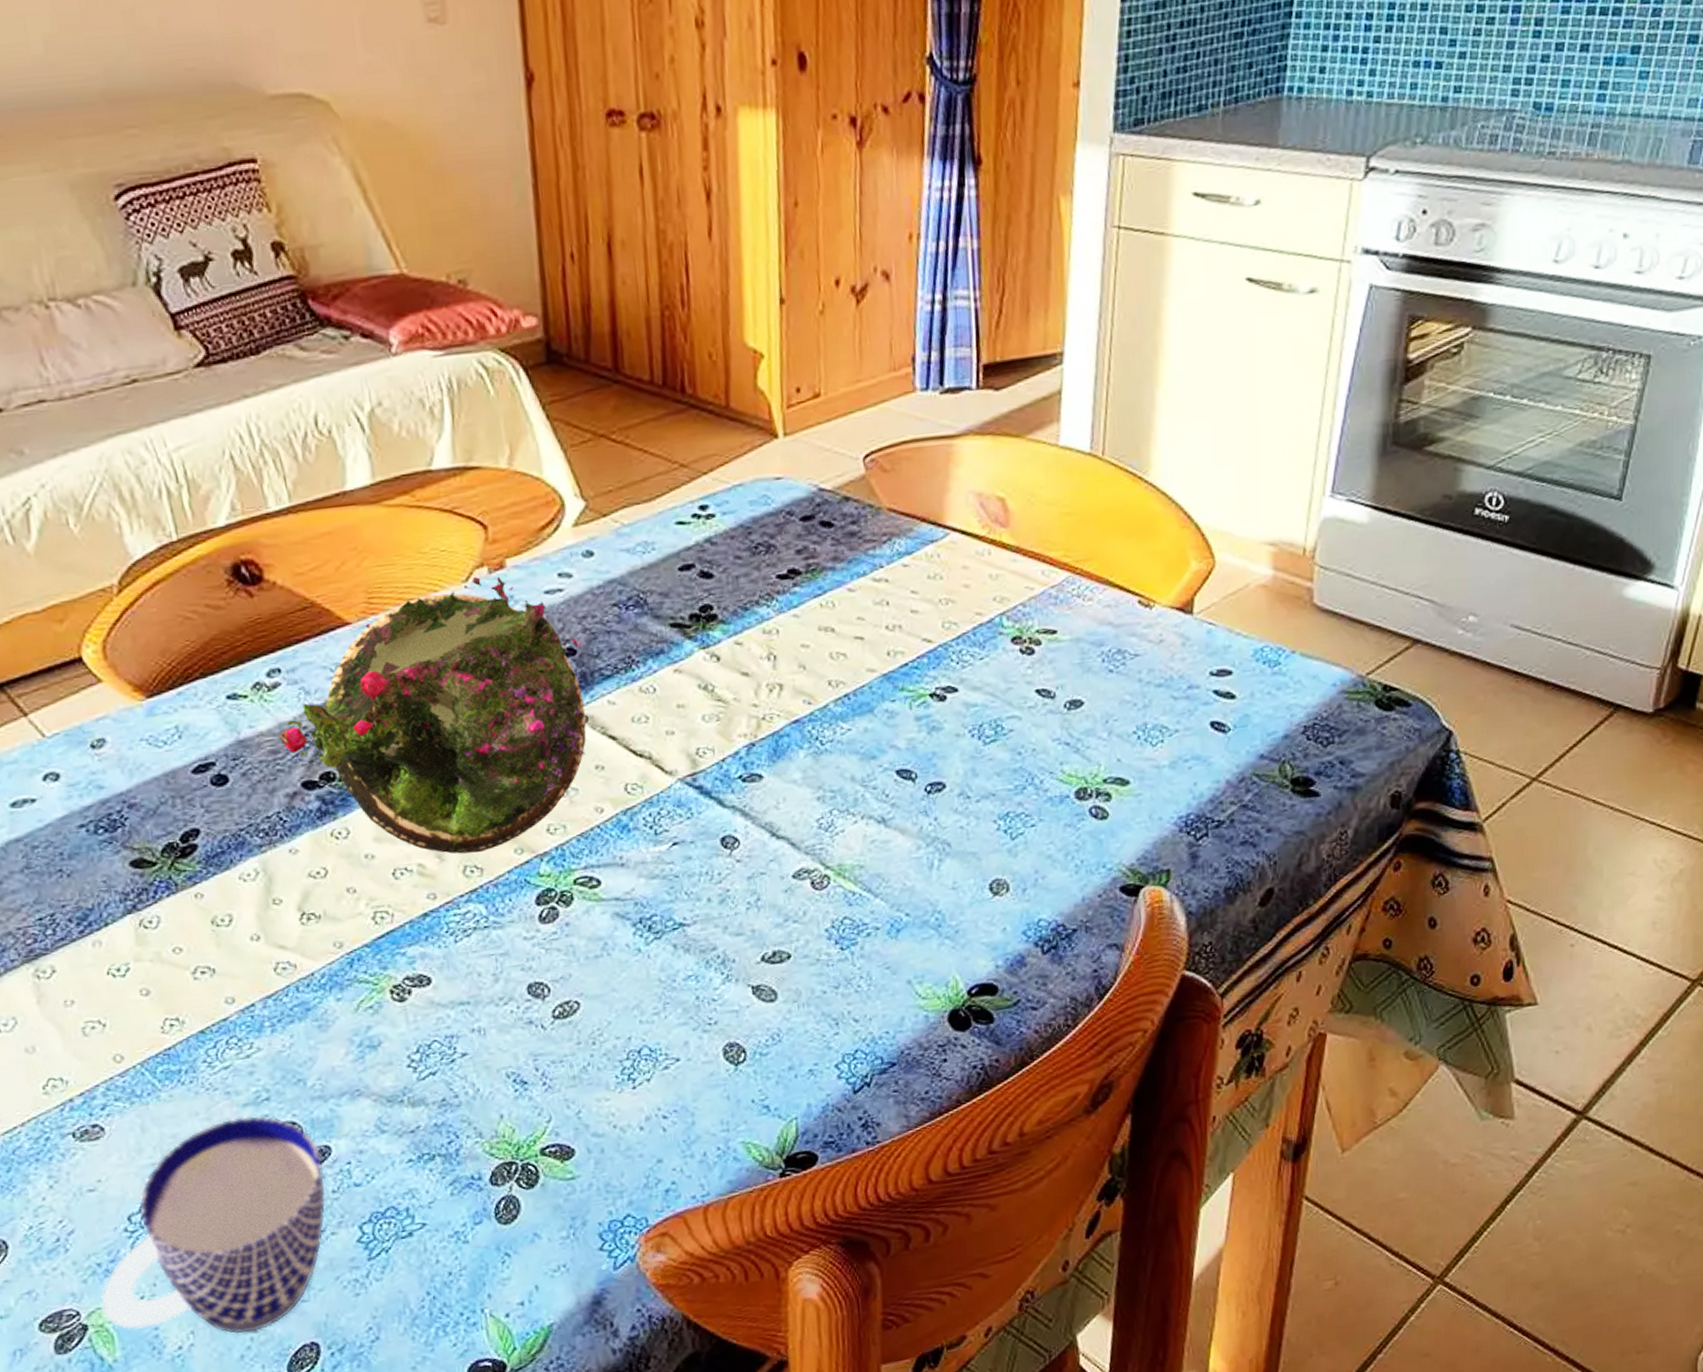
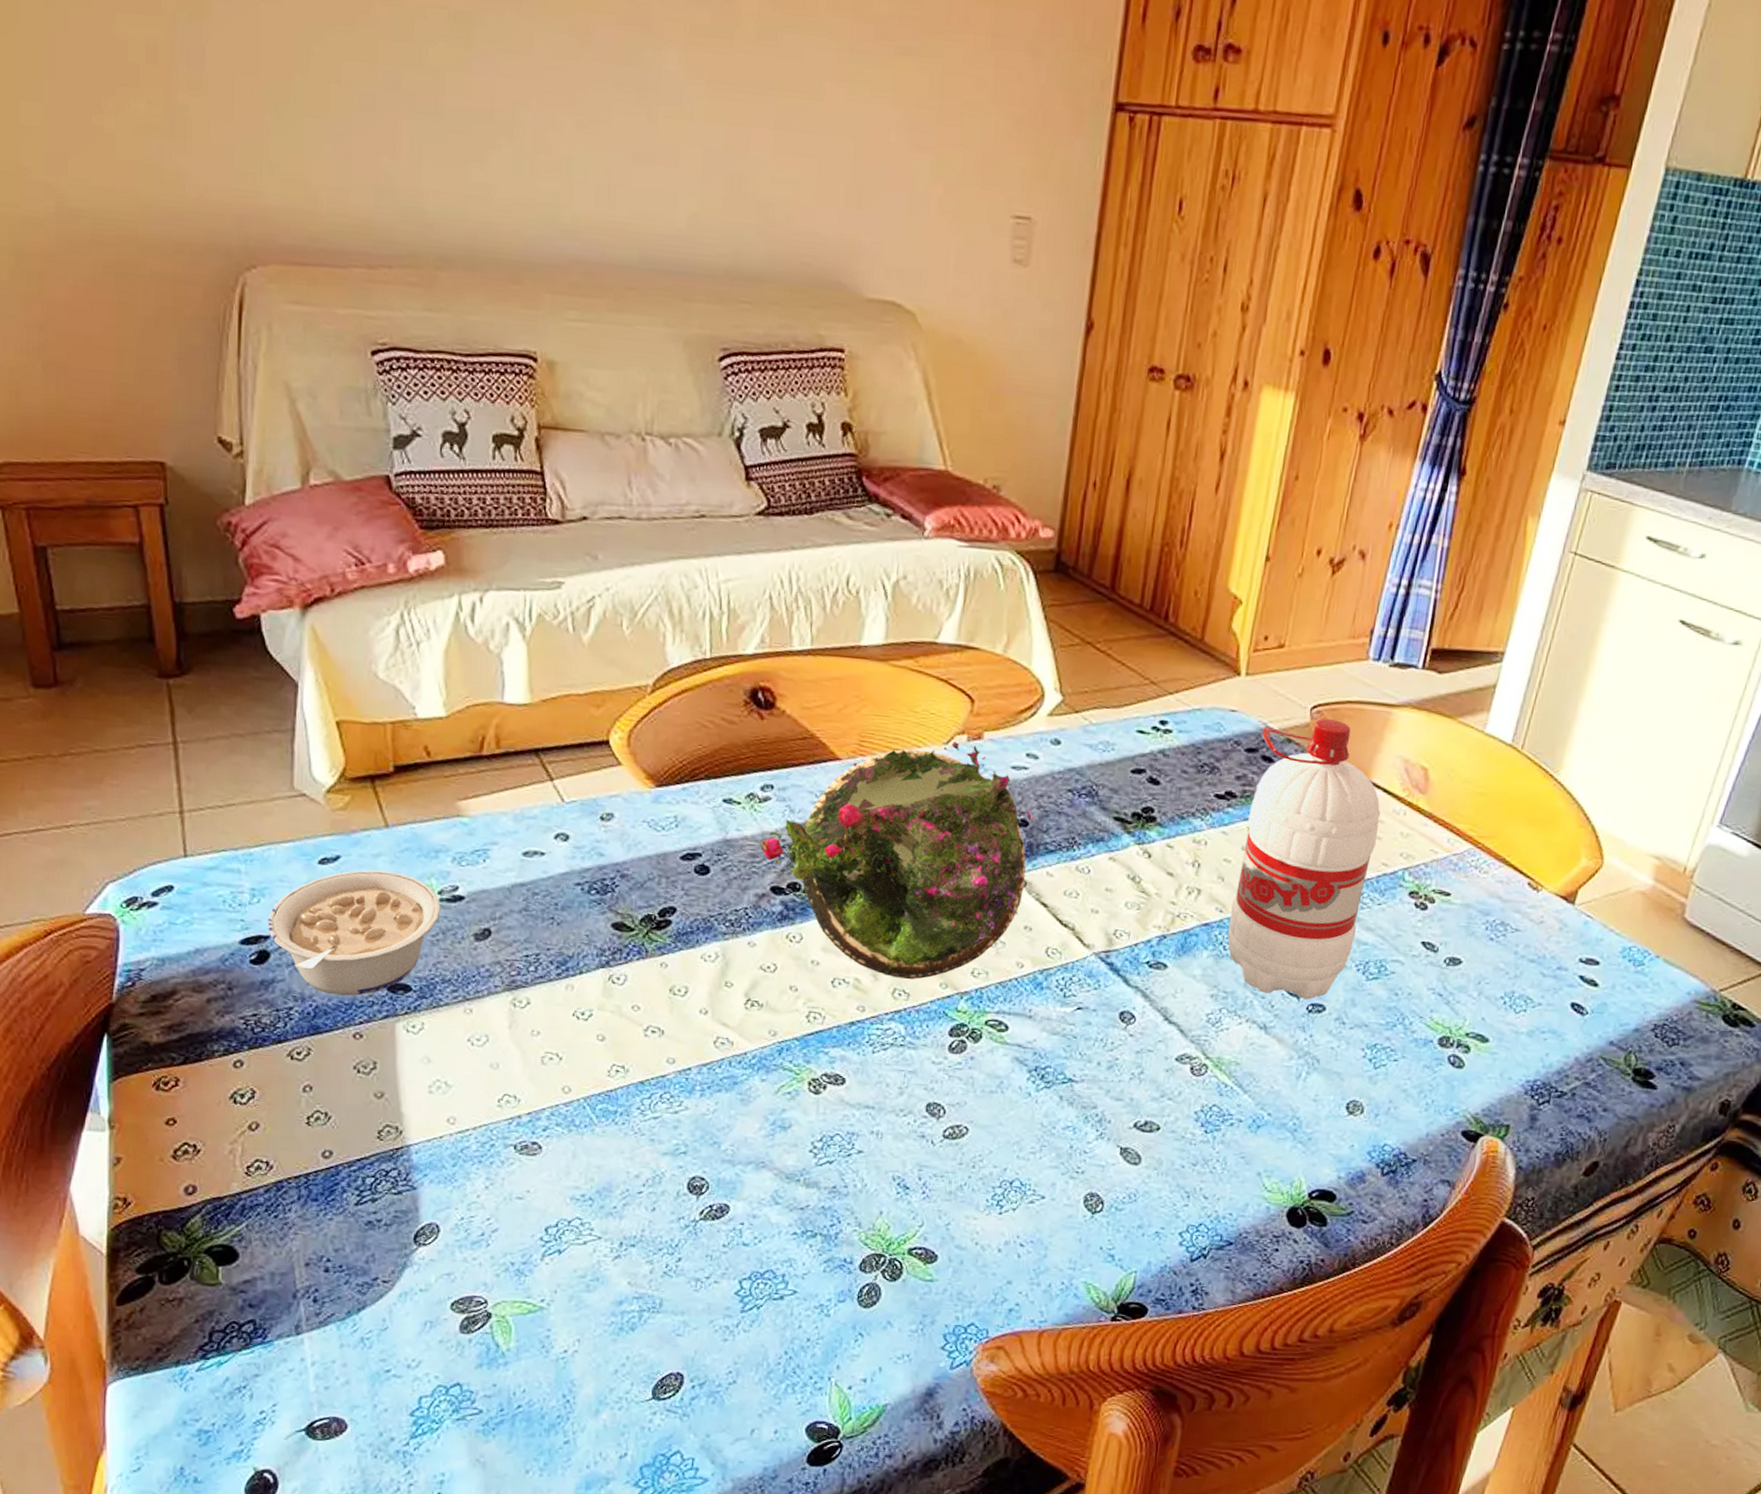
cup: present [101,1115,326,1334] -> none [506,1163,720,1352]
water bottle: none [814,465,965,784] -> present [1227,718,1381,1000]

